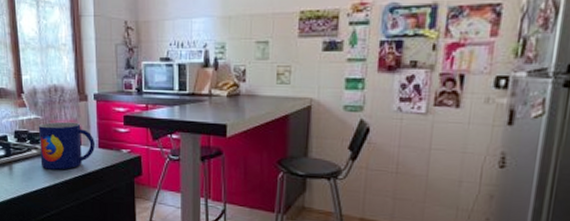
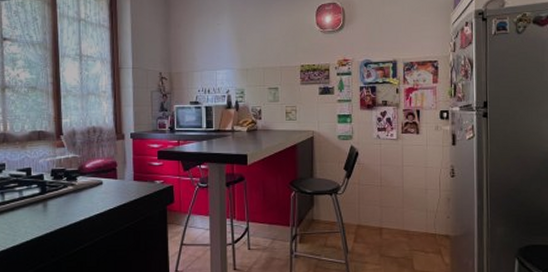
mug: present [38,121,96,170] -> none [75,159,131,204]

